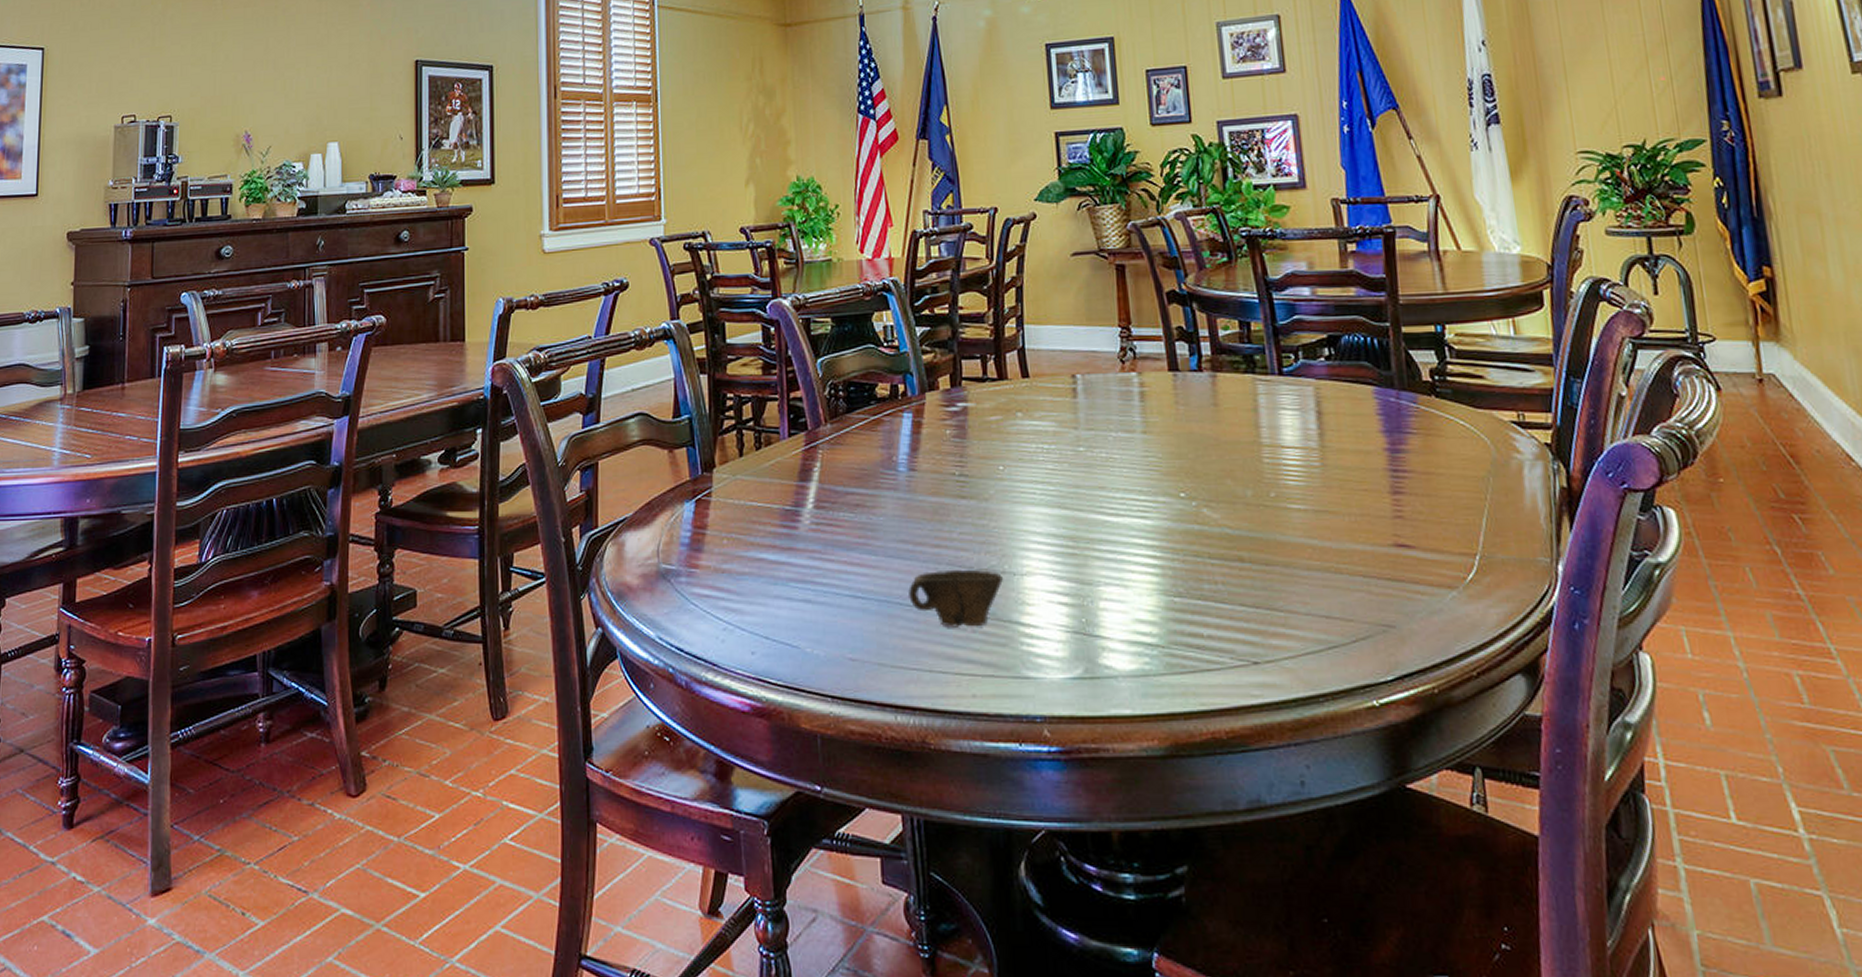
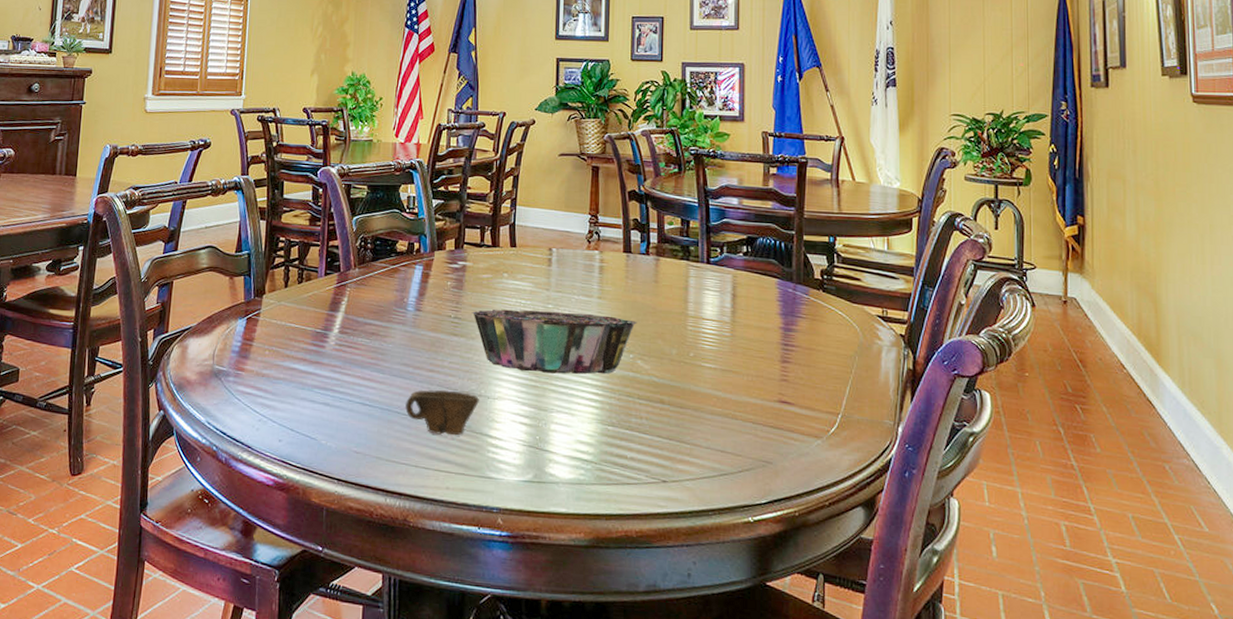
decorative bowl: none [981,454,1197,536] -> present [471,309,637,374]

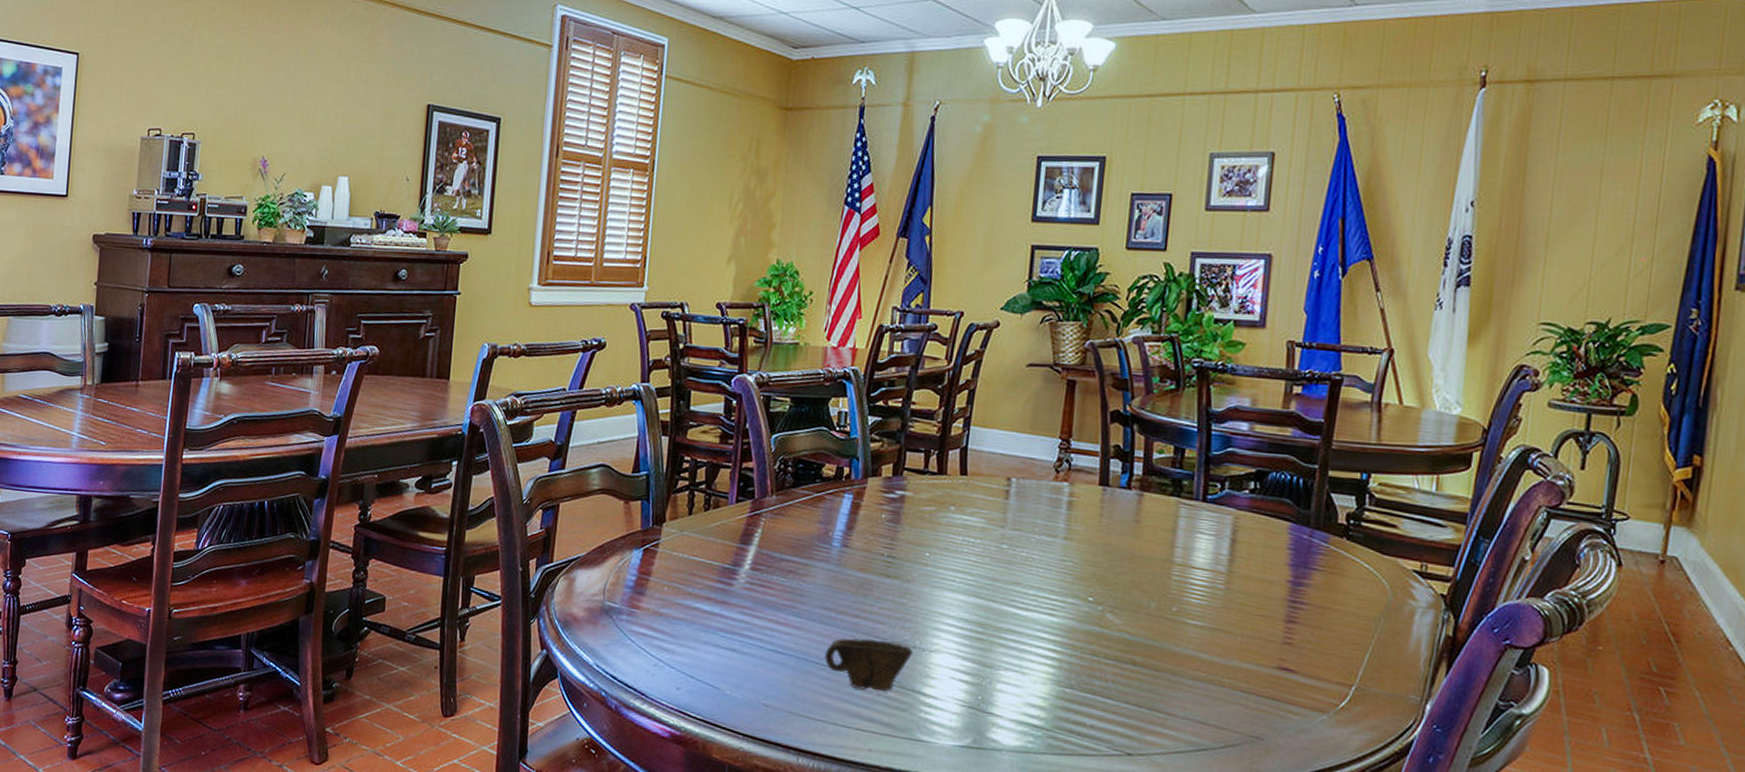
decorative bowl: present [471,309,637,374] -> none [909,548,1110,629]

